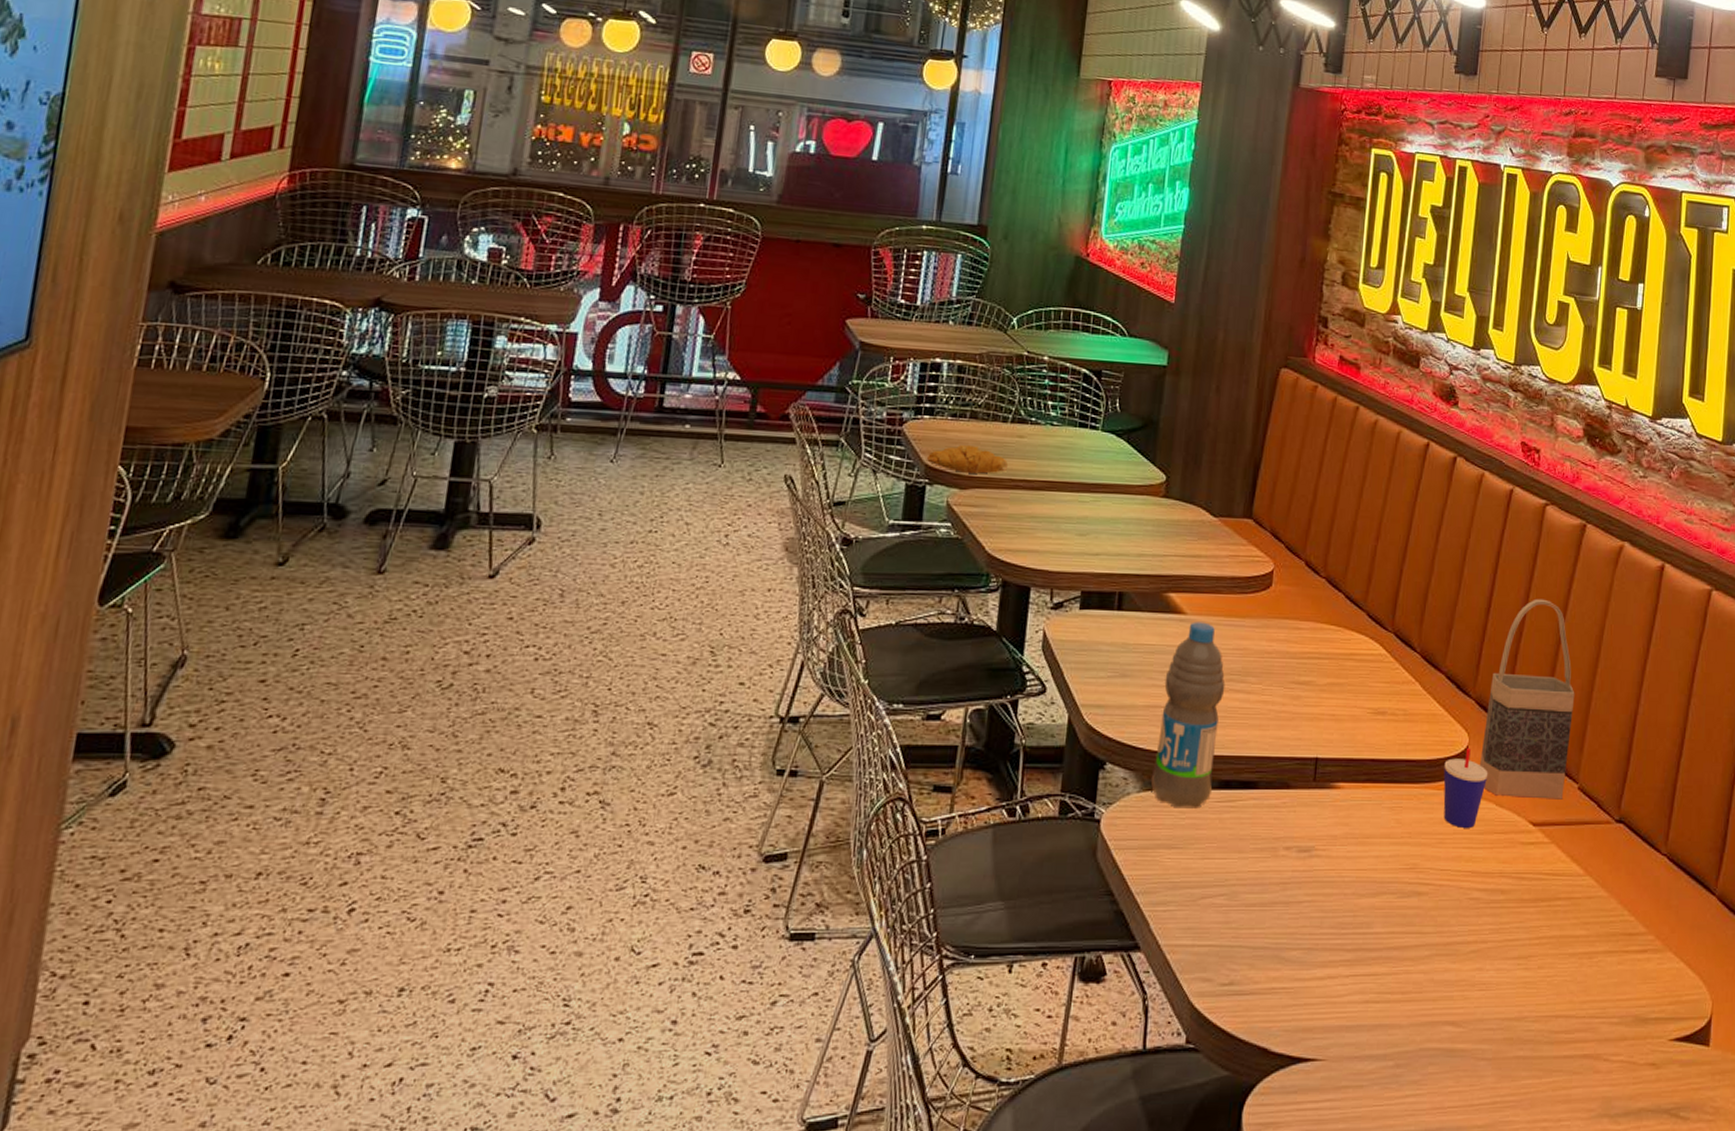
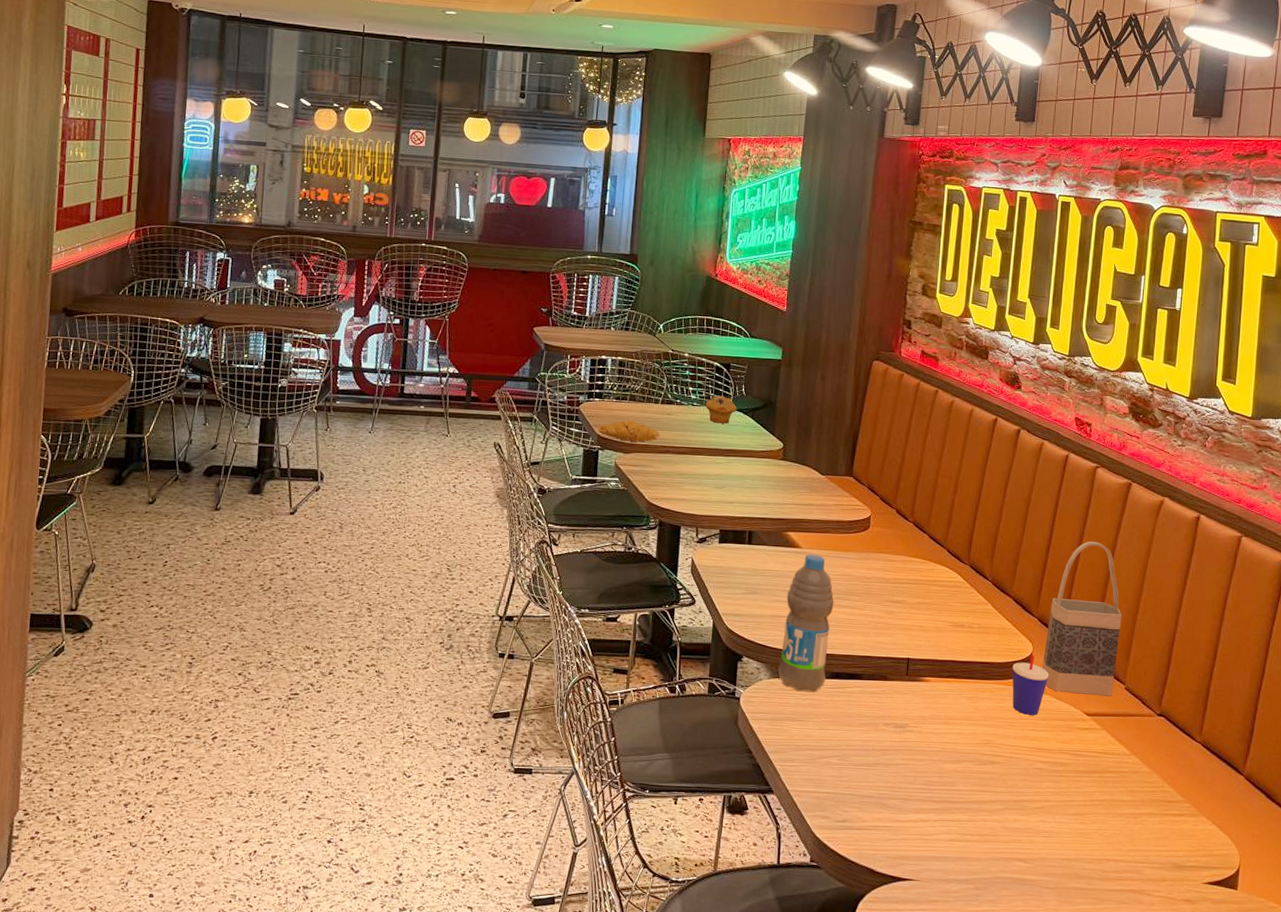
muffin: none [1068,412,1109,450] -> present [705,395,737,424]

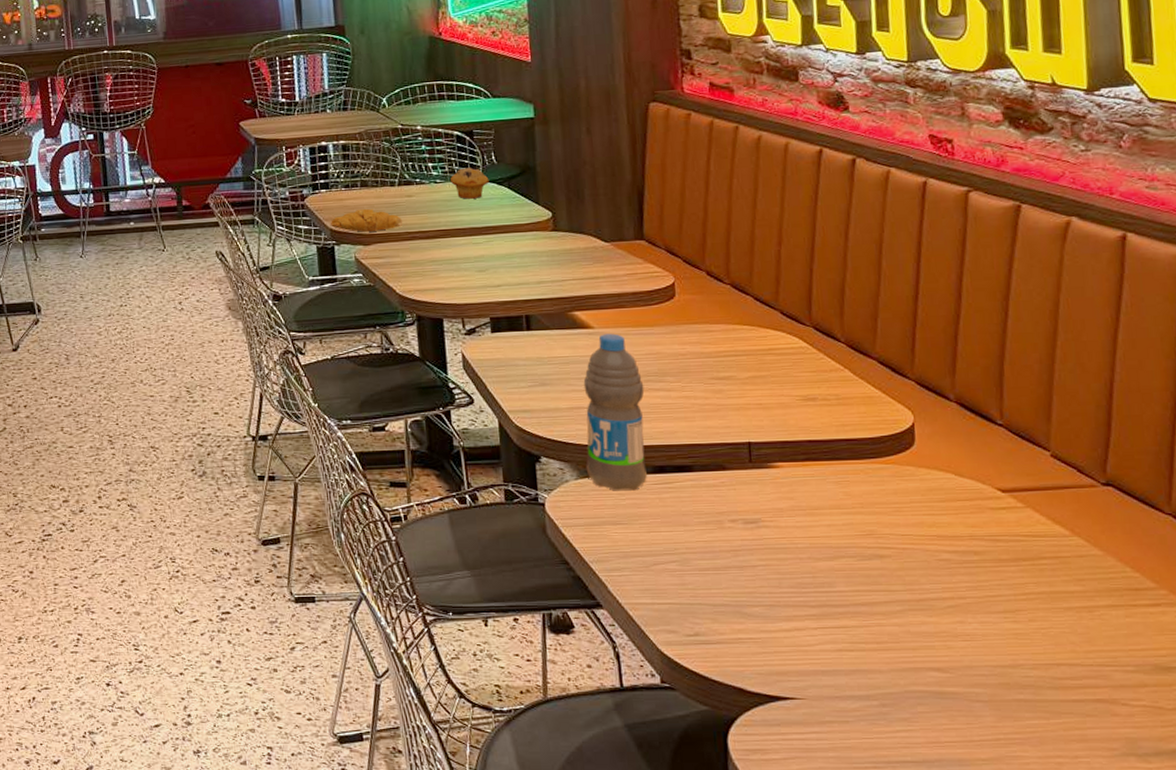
beverage cup: present [1012,655,1049,715] -> none [889,425,942,497]
bag: present [1042,541,1122,697] -> none [929,281,1034,468]

